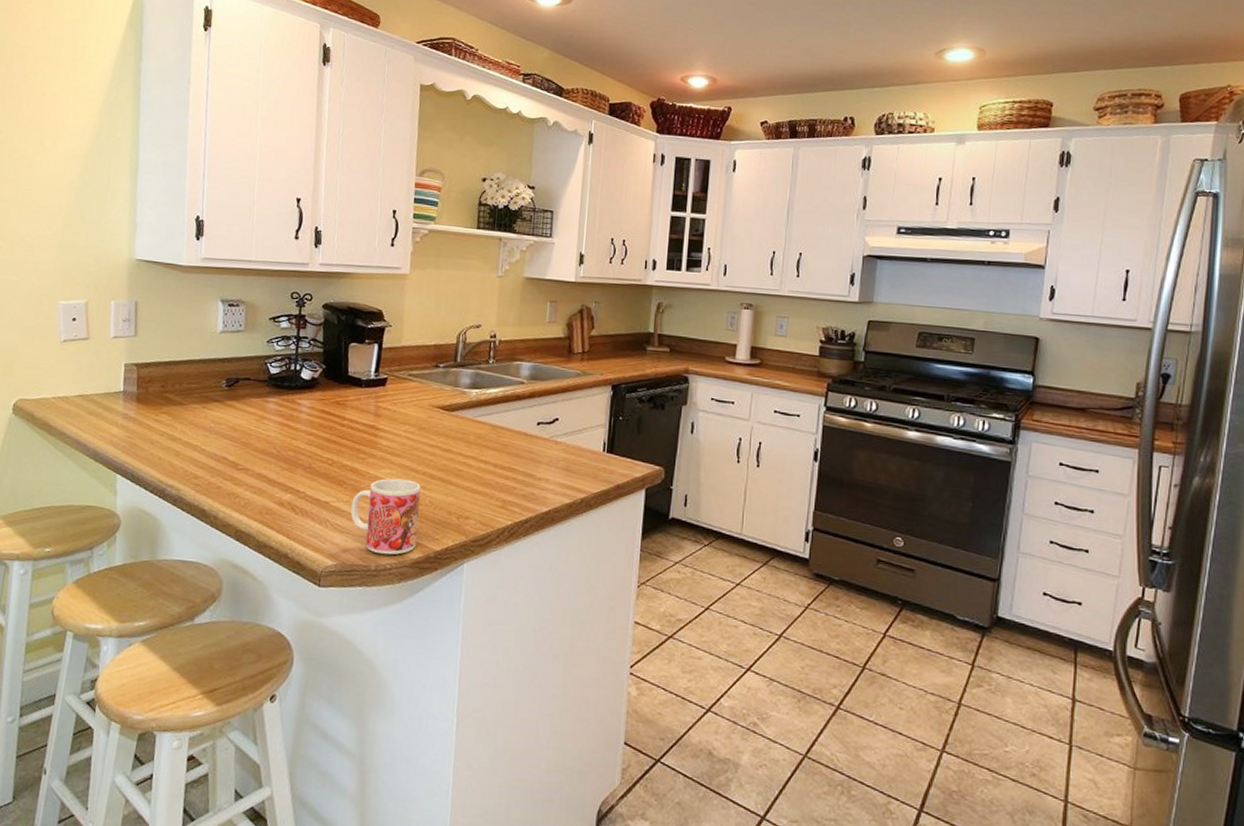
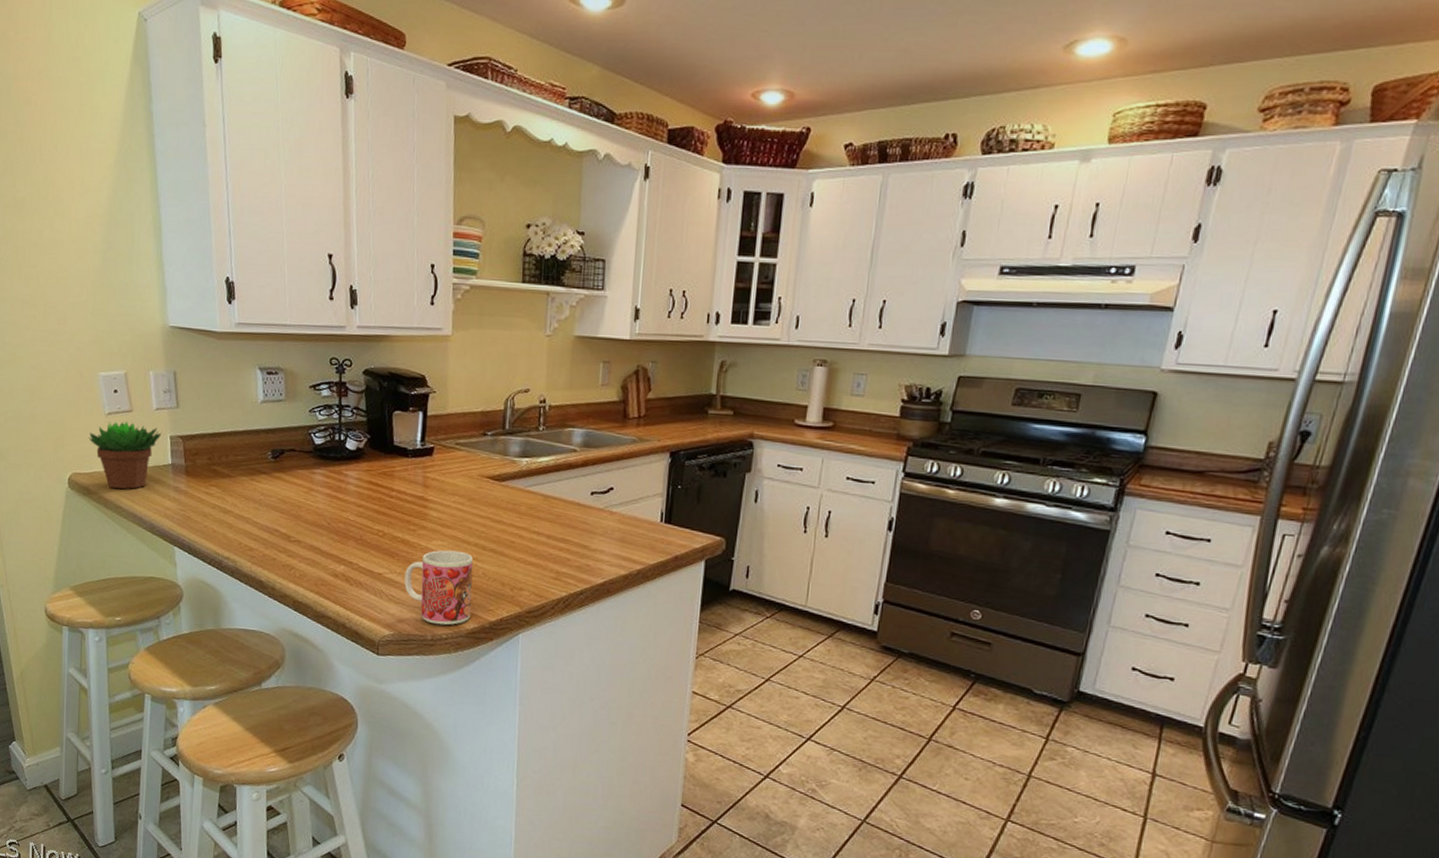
succulent plant: none [40,348,117,416] -> present [88,420,162,489]

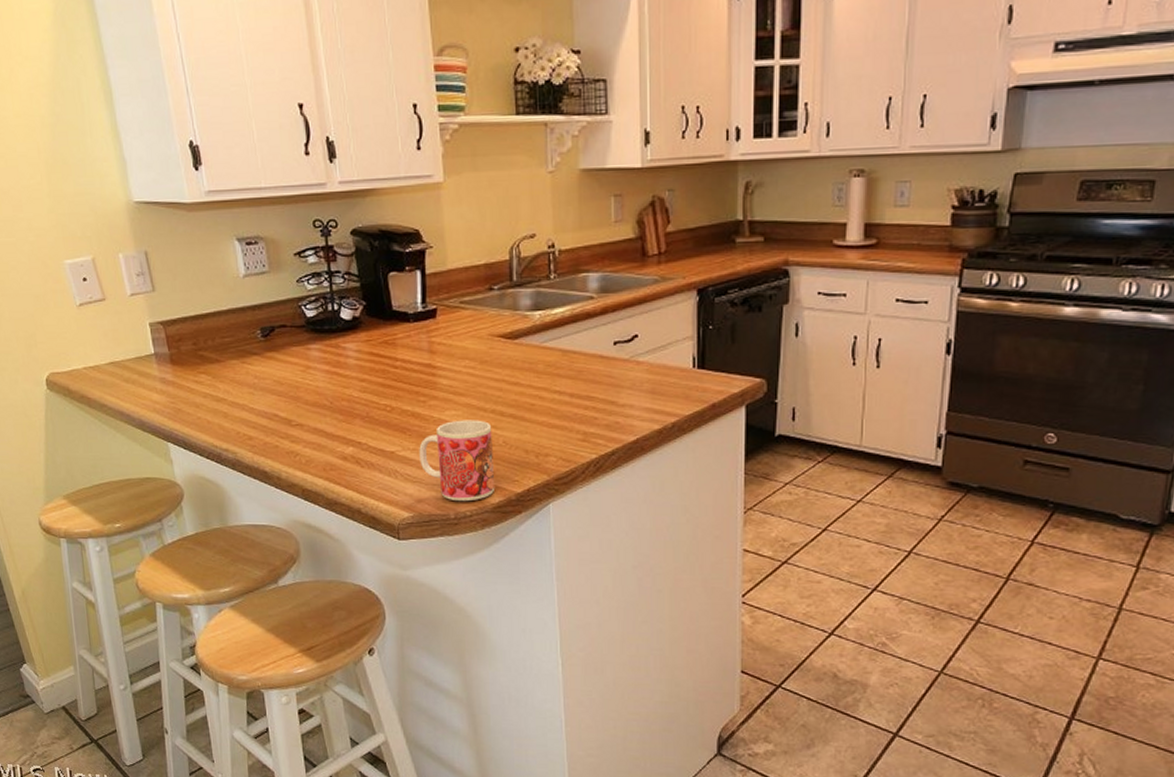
succulent plant: present [88,420,162,489] -> none [62,310,140,385]

